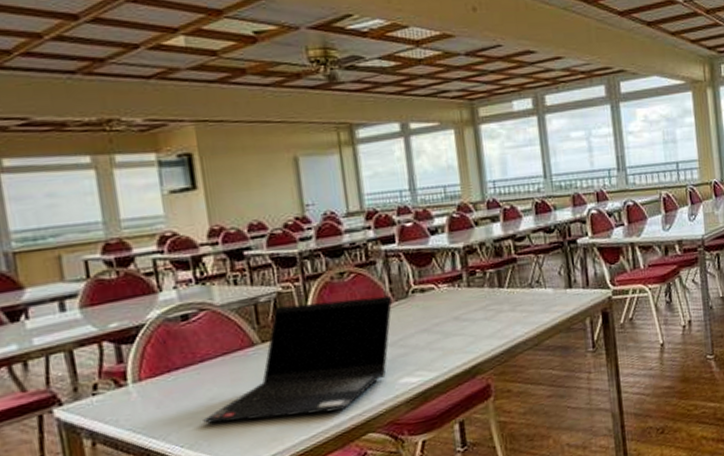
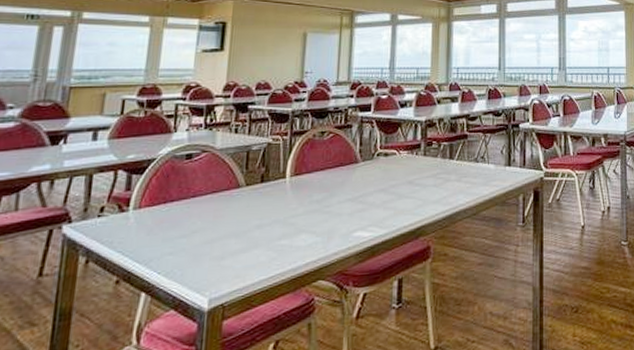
laptop computer: present [203,296,393,424] -> none [182,155,360,257]

